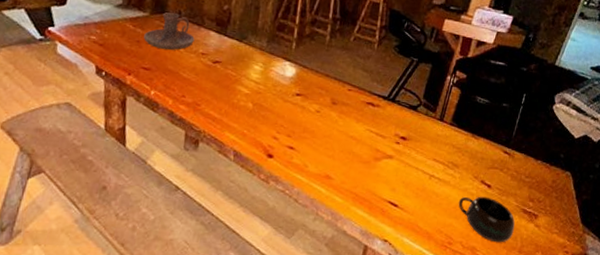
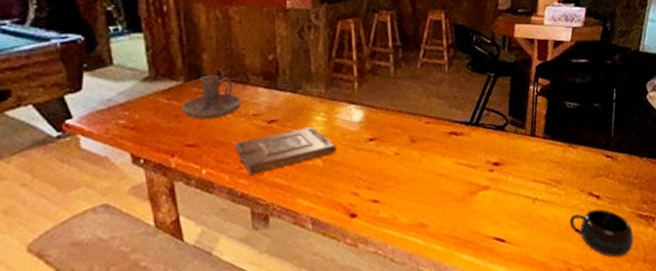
book: none [181,73,267,104] -> present [235,127,336,175]

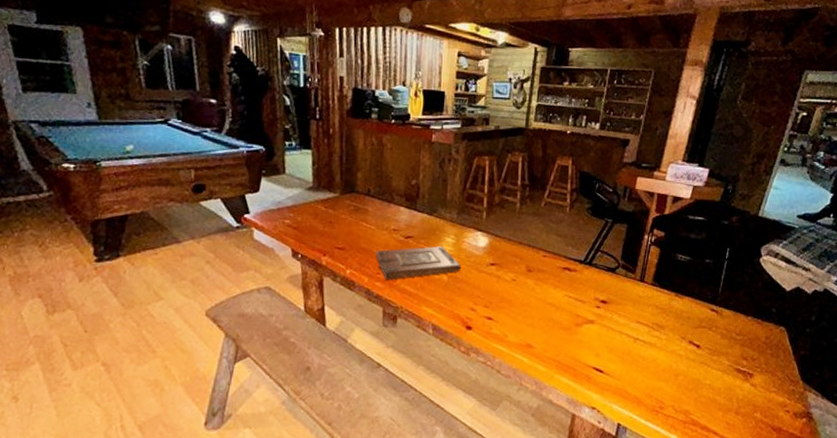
candle holder: present [182,75,242,120] -> none [336,192,385,229]
mug: present [569,209,634,257] -> none [666,357,729,405]

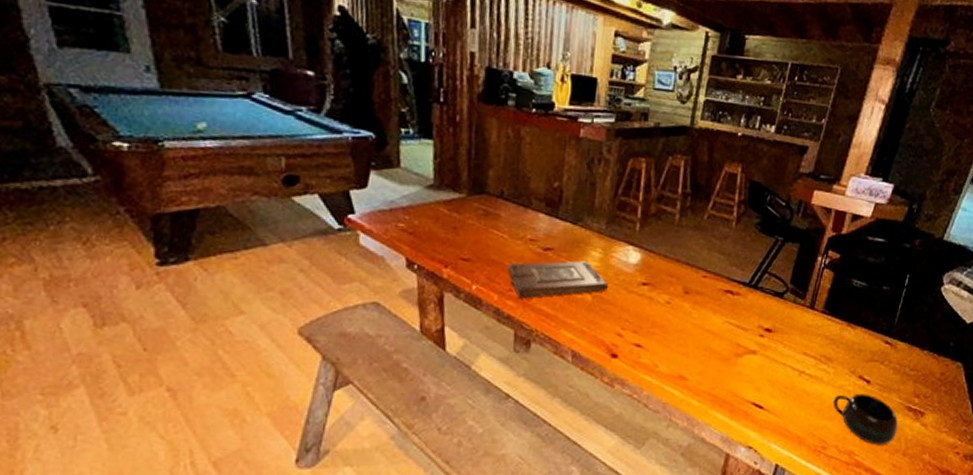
mug: none [666,357,729,405] -> present [832,393,898,445]

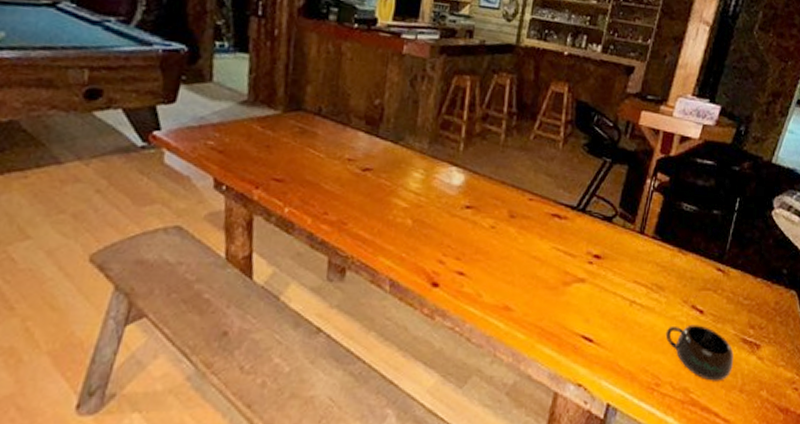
book: present [507,261,608,299] -> none [323,182,429,223]

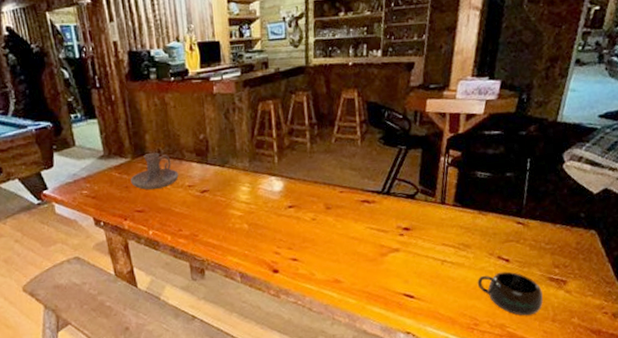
candle holder: none [275,109,339,157] -> present [131,153,179,190]

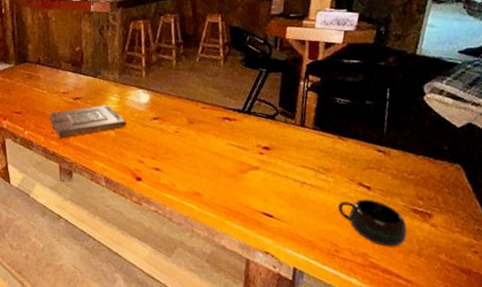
candle holder: present [131,153,179,190] -> none [12,61,55,94]
book: none [174,196,260,236] -> present [49,105,126,139]

